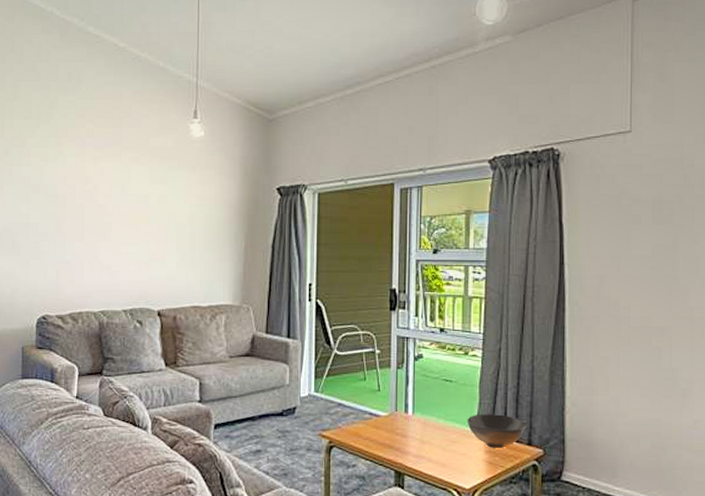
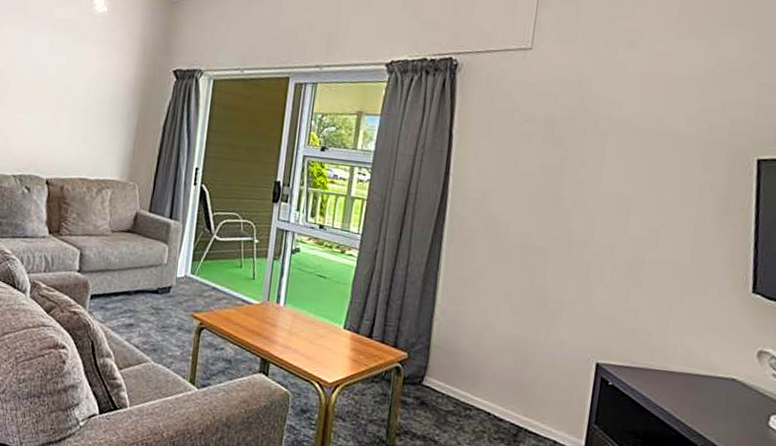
decorative bowl: present [467,414,526,449] -> none [336,312,394,348]

